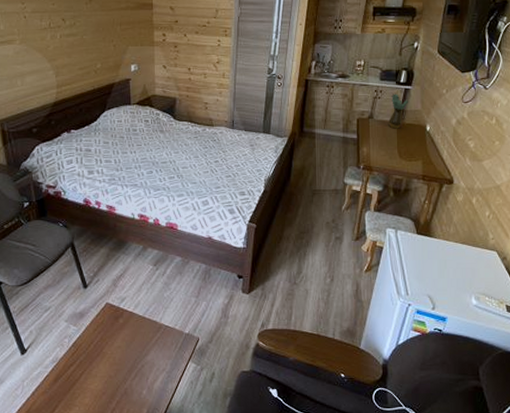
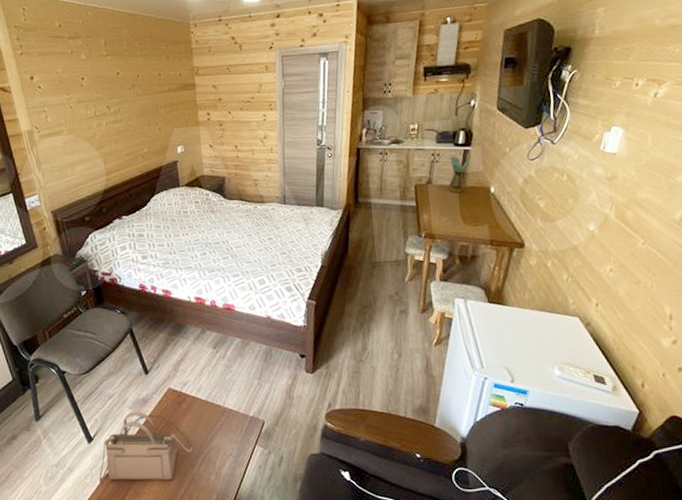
handbag: none [30,325,127,395] -> present [99,411,193,484]

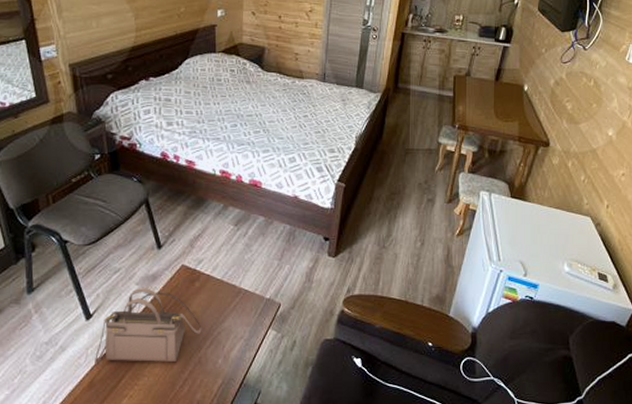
vase: present [448,155,470,193] -> none [486,50,508,88]

